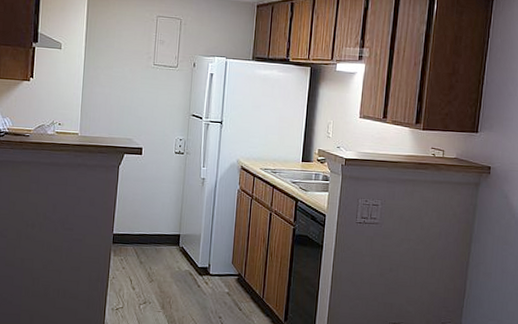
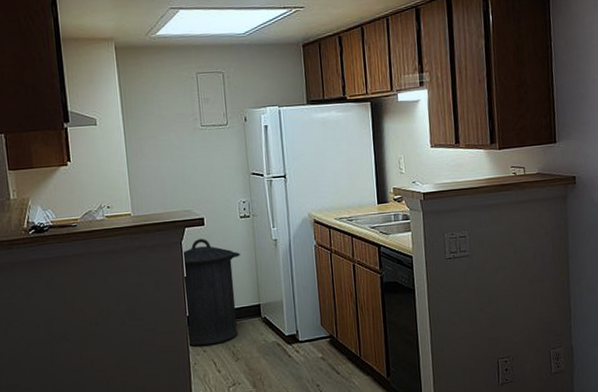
trash can: none [110,166,170,264] -> present [182,239,240,346]

